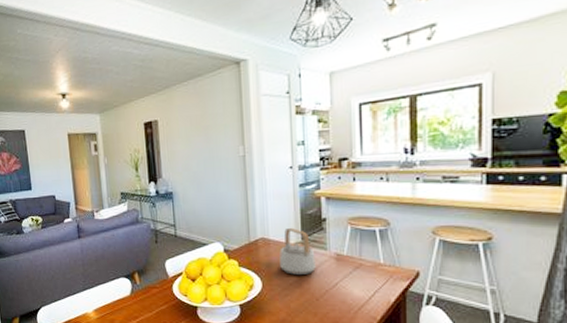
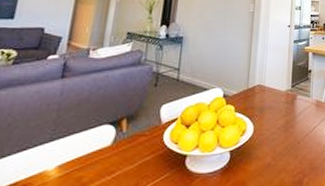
teapot: present [279,227,316,275] -> none [271,76,301,119]

